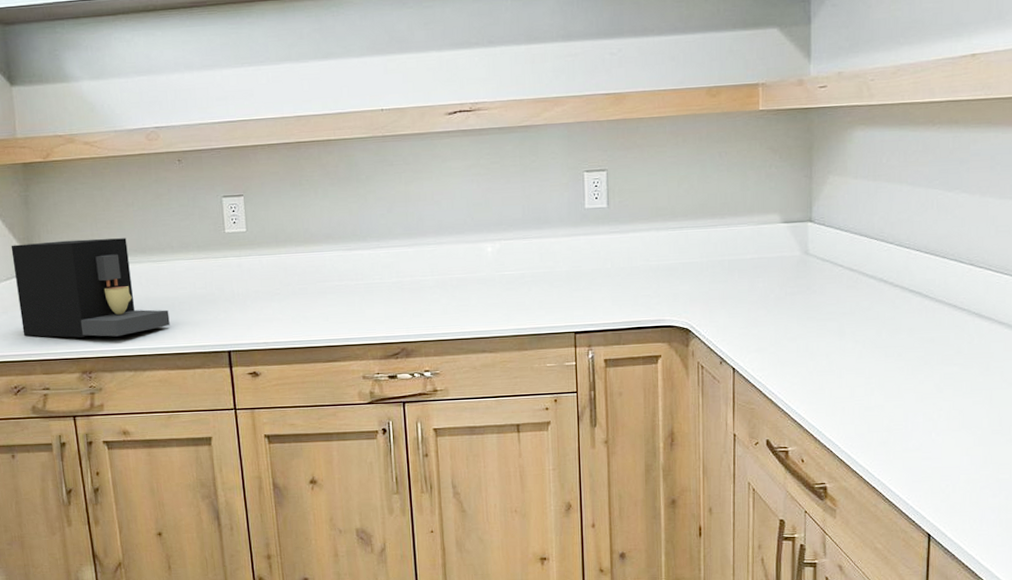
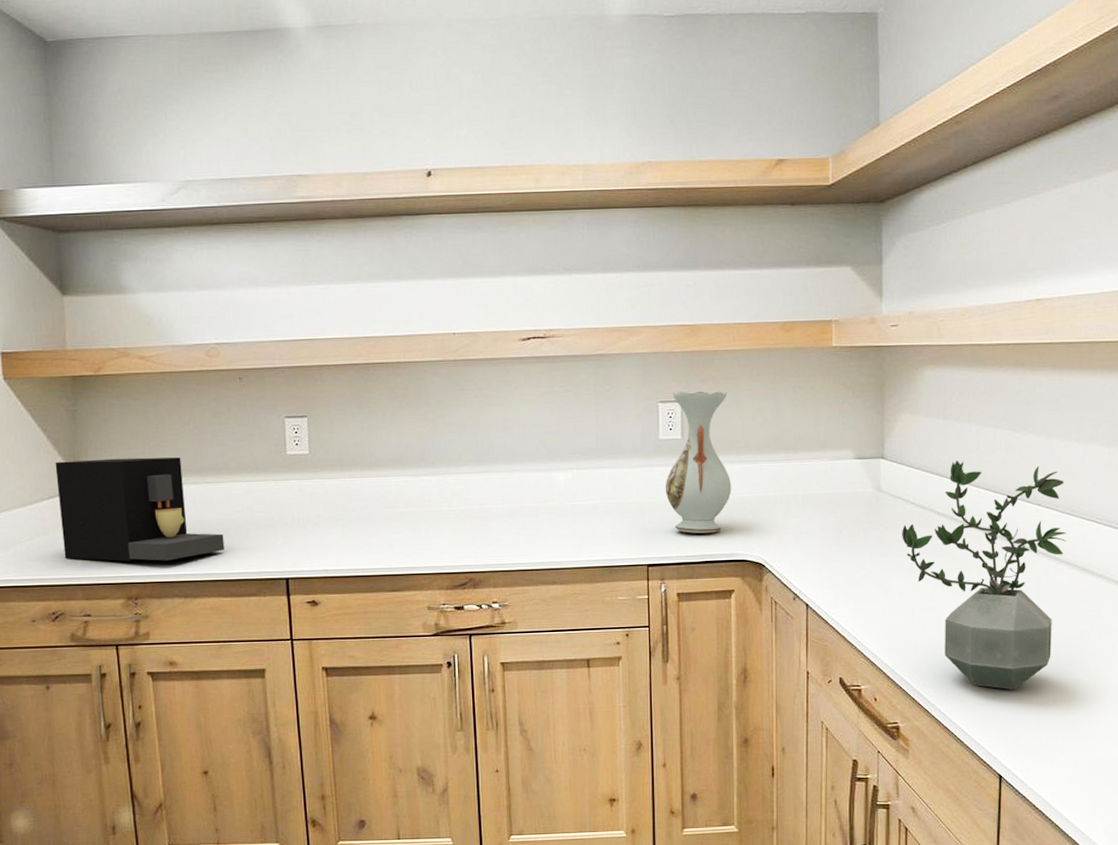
vase: none [591,159,658,301] -> present [665,391,732,534]
potted plant: none [830,222,1001,450] -> present [902,461,1067,690]

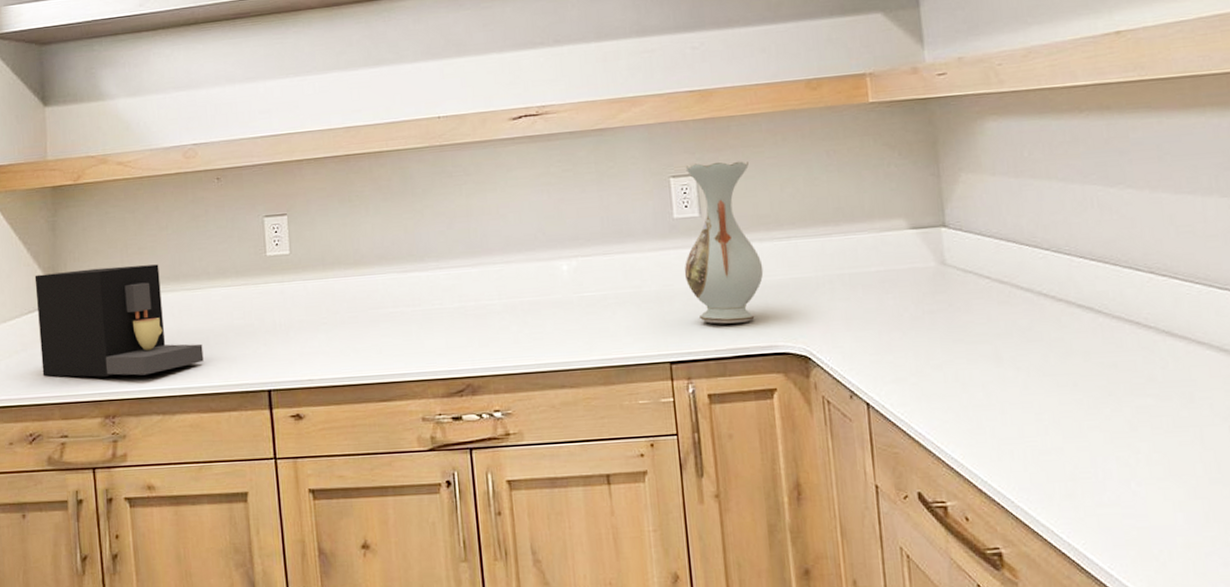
potted plant: present [902,461,1067,690] -> none [978,225,1196,505]

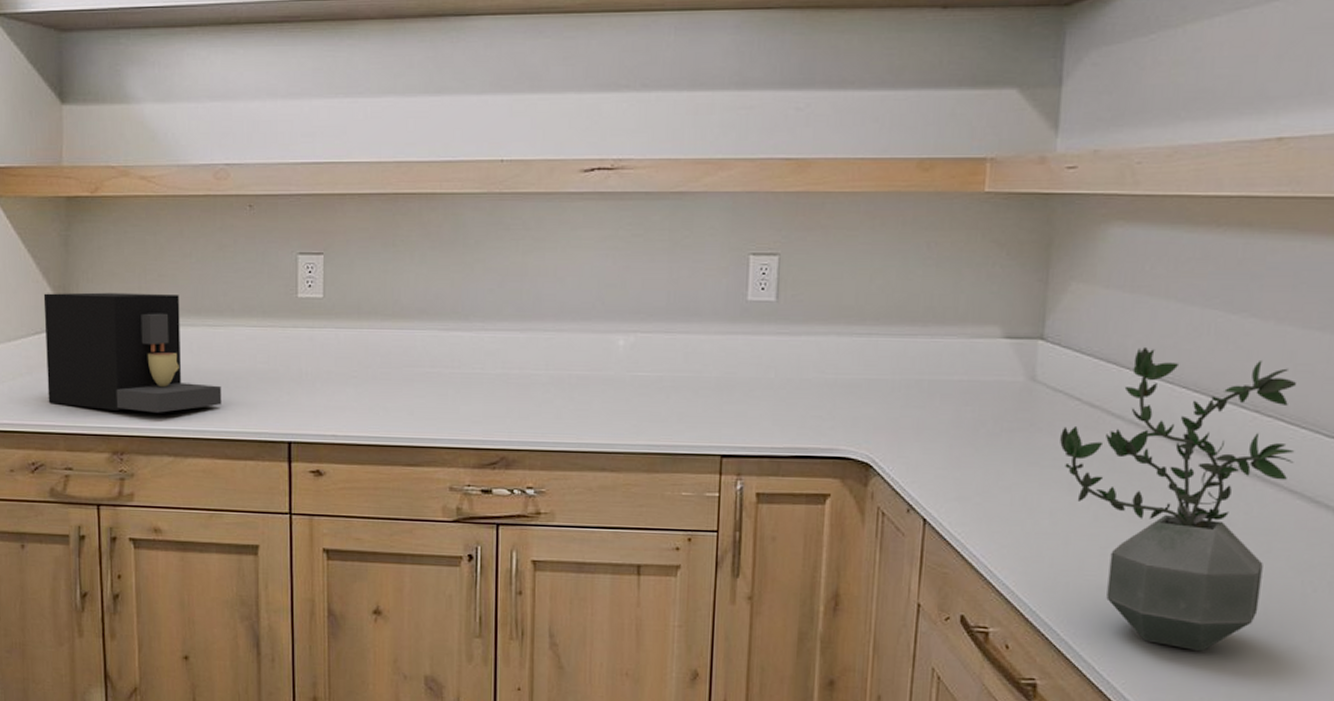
vase: present [684,161,764,324] -> none [750,242,839,421]
potted plant: none [978,225,1196,505] -> present [1060,347,1297,652]

